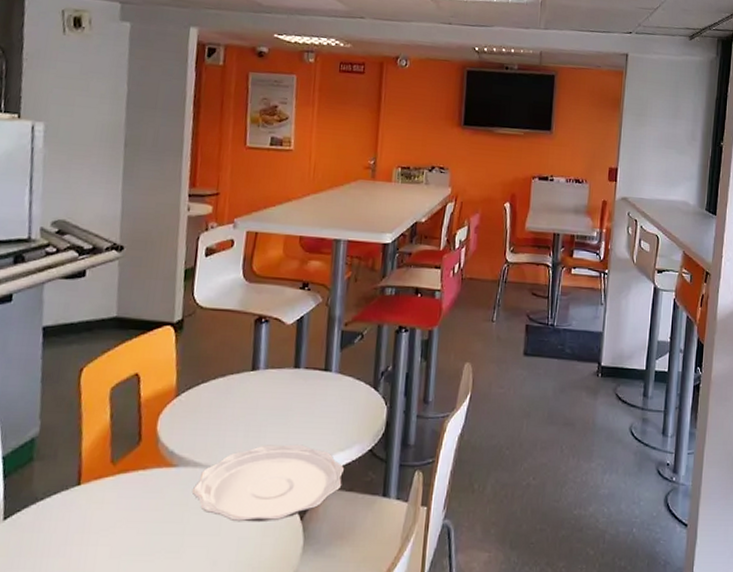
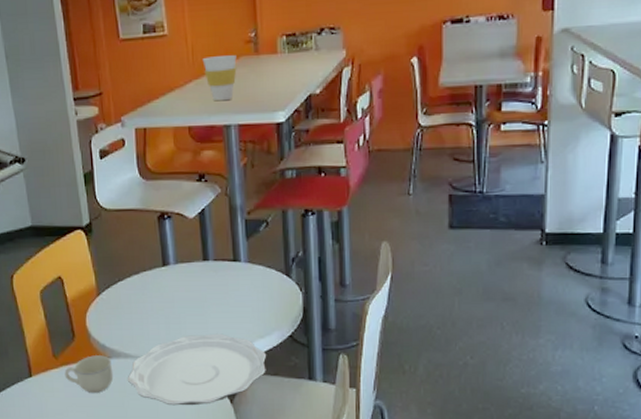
cup: none [120,463,178,506] -> present [64,355,114,393]
cup: none [322,175,355,218] -> present [202,55,237,102]

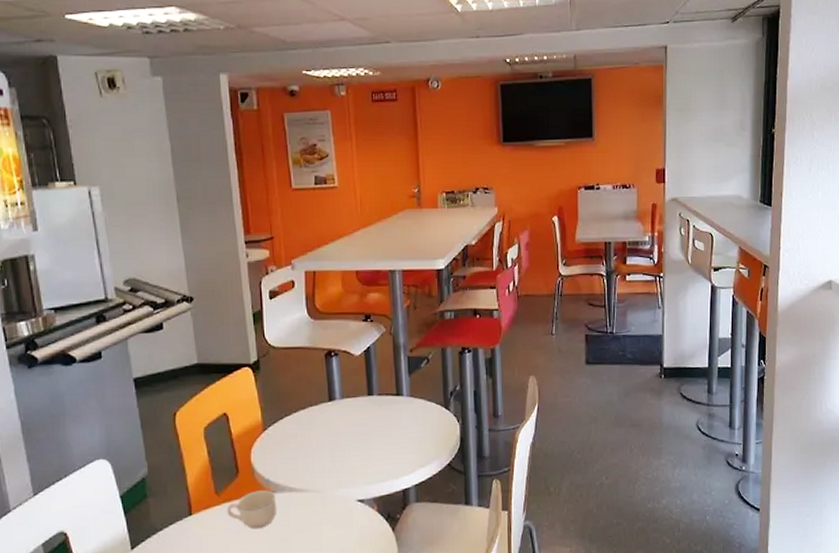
plate: present [128,333,267,406] -> none [292,464,427,537]
cup: present [202,55,237,102] -> none [370,208,402,249]

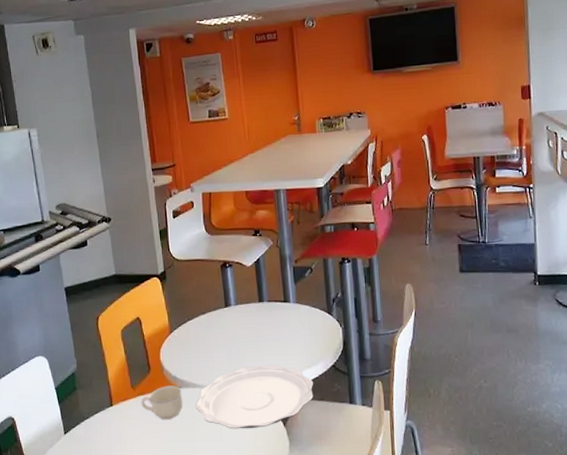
plate: none [292,464,427,537] -> present [196,364,314,429]

